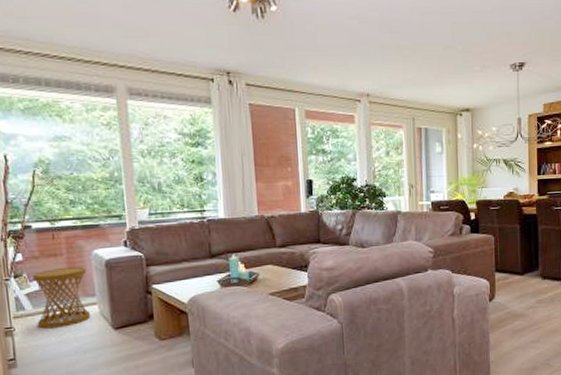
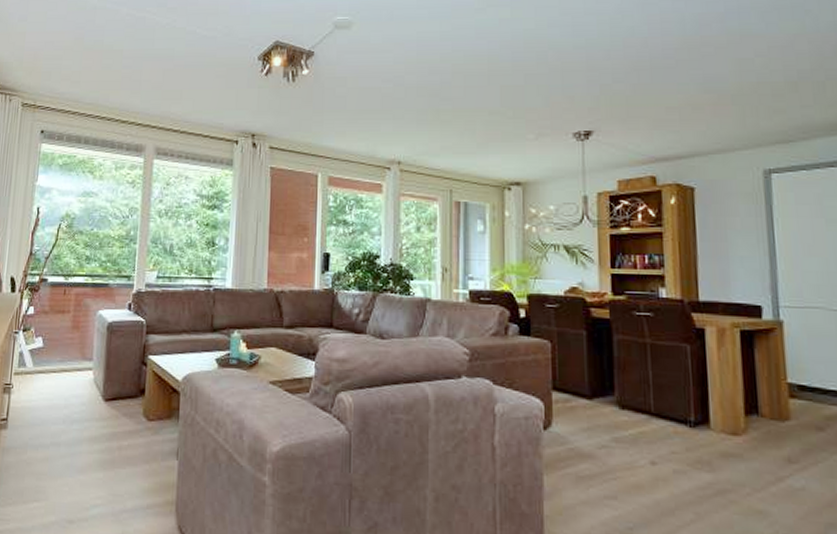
side table: present [33,267,91,329] -> none [33,326,89,391]

